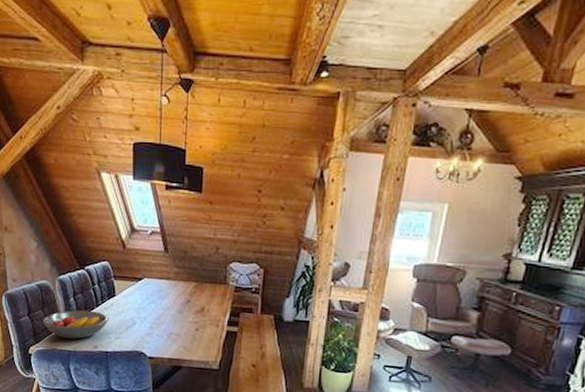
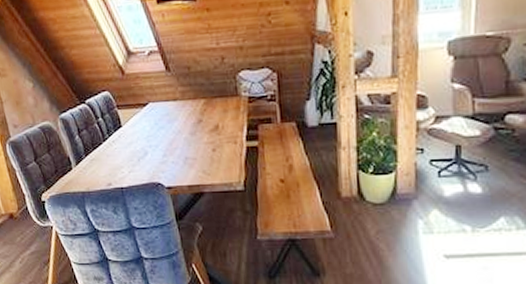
fruit bowl: present [43,310,109,339] -> none [51,146,119,180]

